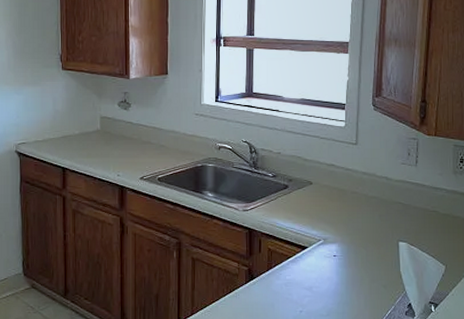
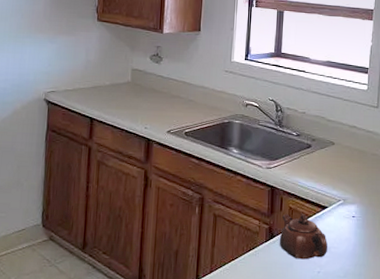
teapot: none [259,254,309,300] -> present [279,213,327,260]

